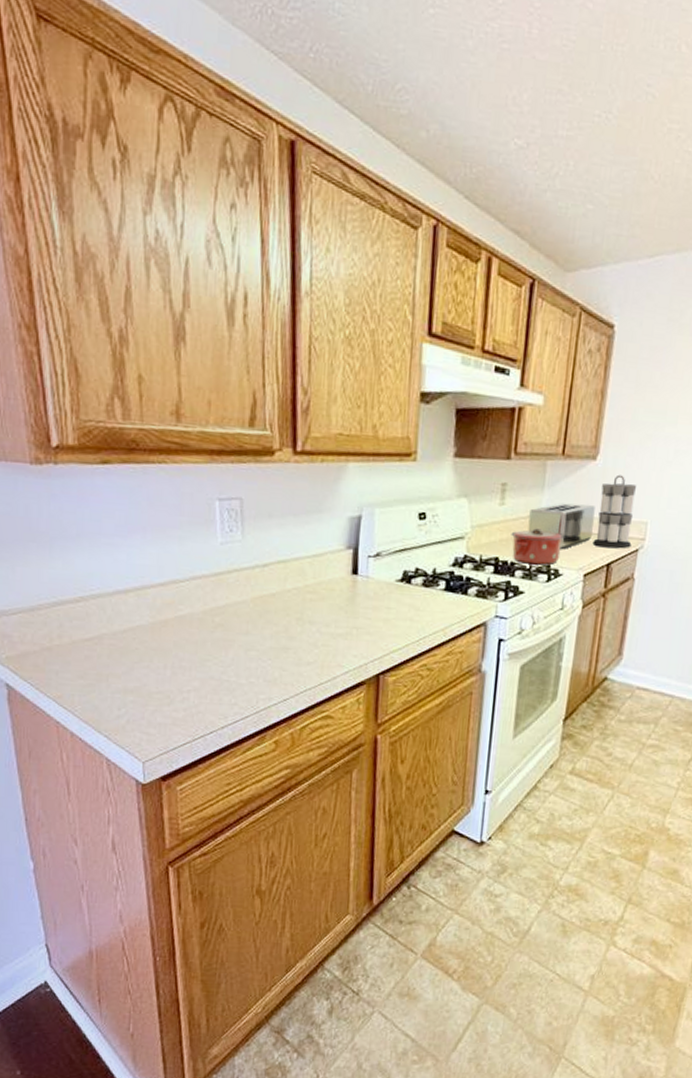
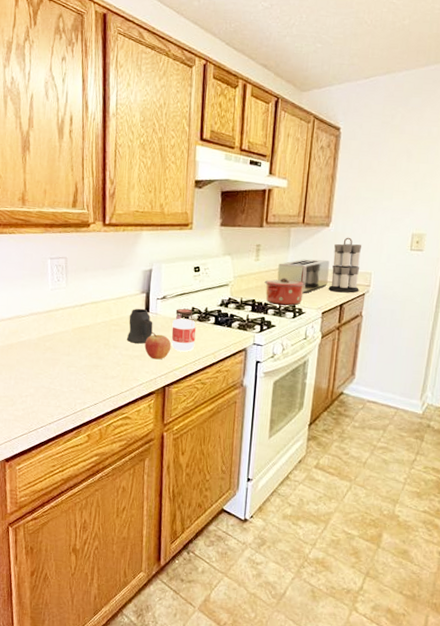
mug: none [328,569,363,618] -> present [127,308,153,344]
fruit: none [351,602,388,639] -> present [144,332,172,360]
jar: none [387,569,421,628] -> present [171,308,196,352]

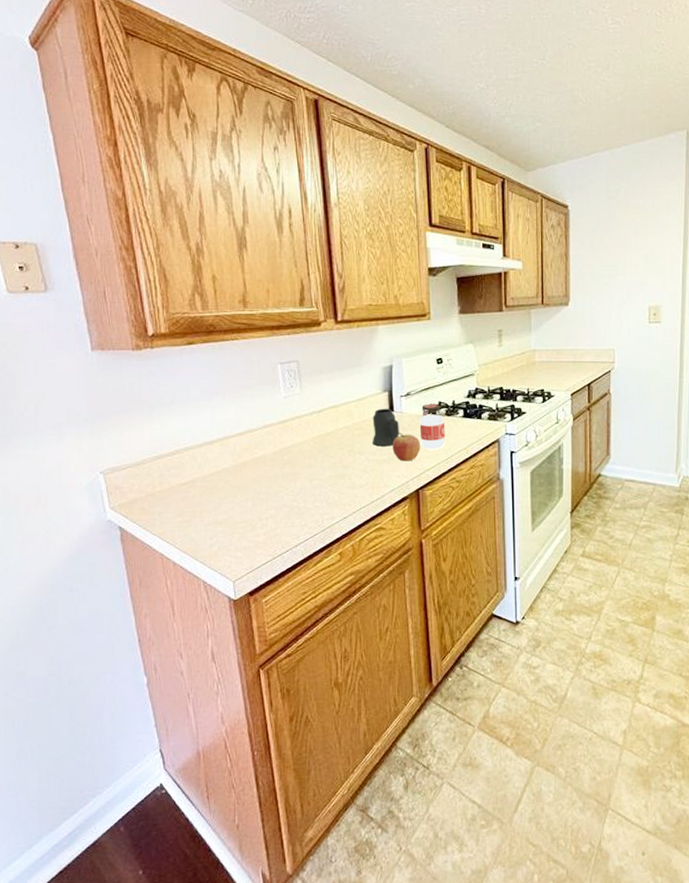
casserole: present [264,277,307,306] -> none [510,361,552,390]
toaster: present [277,259,330,294] -> none [522,339,573,377]
spice rack: present [328,237,362,293] -> none [574,315,605,372]

